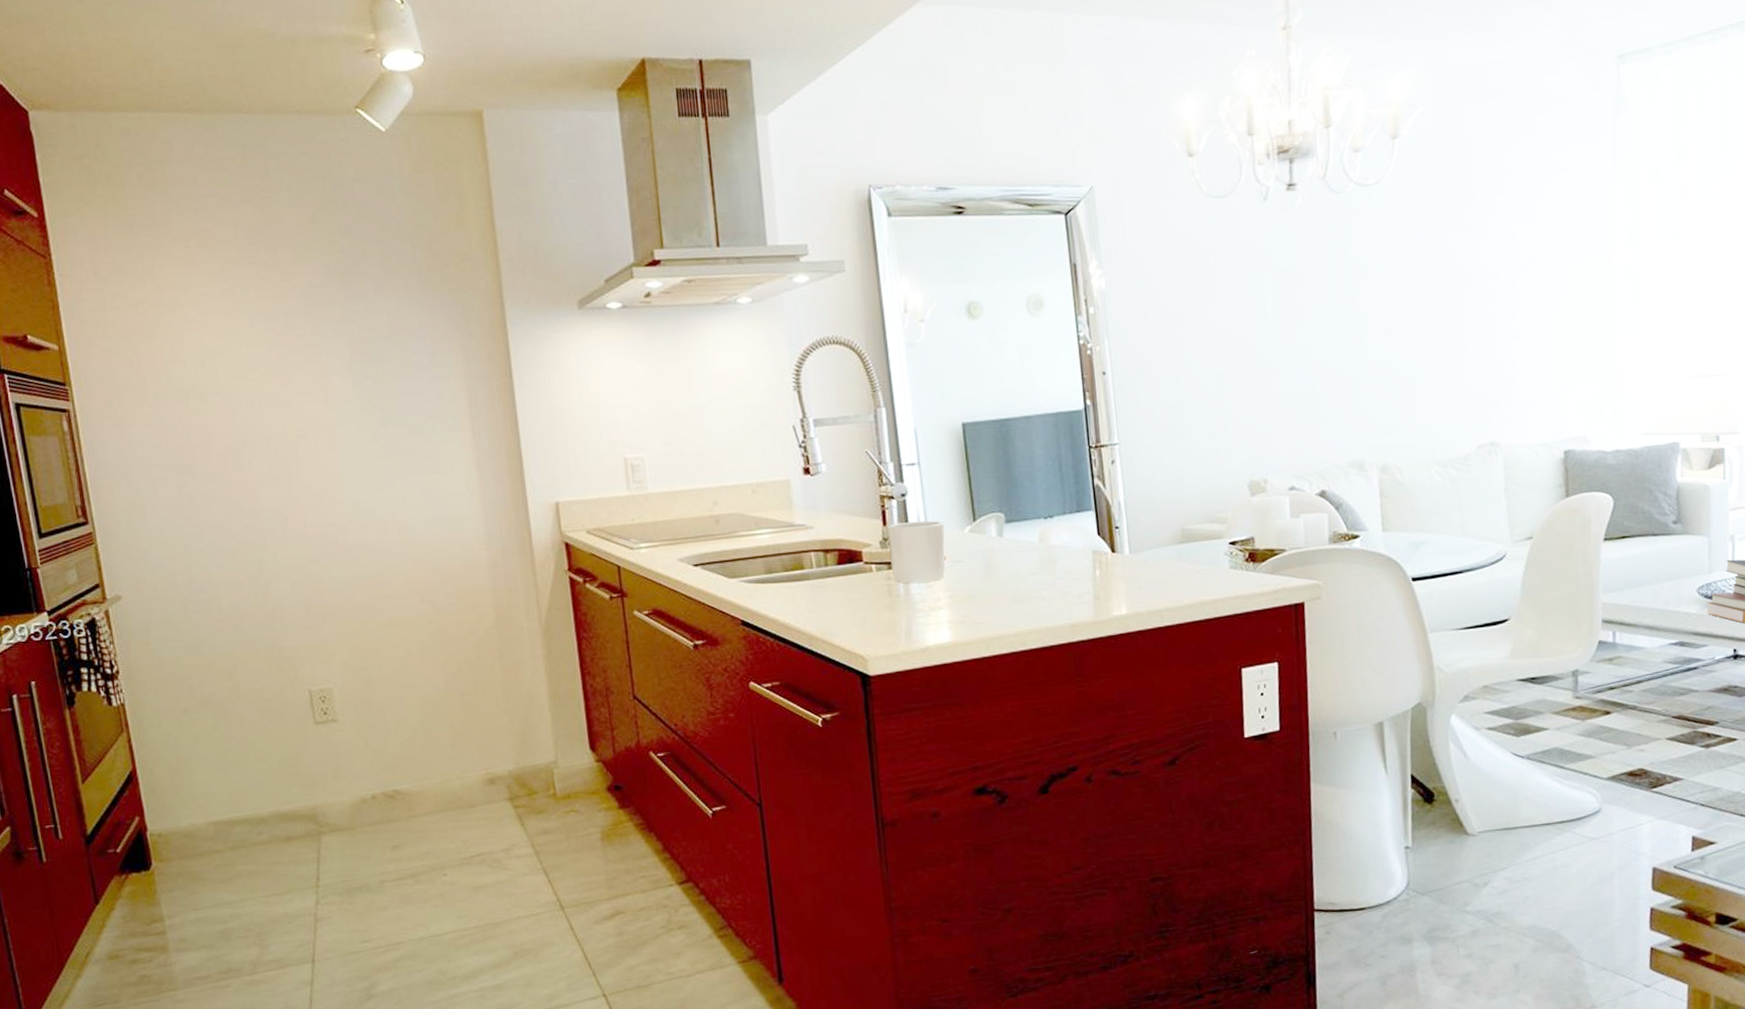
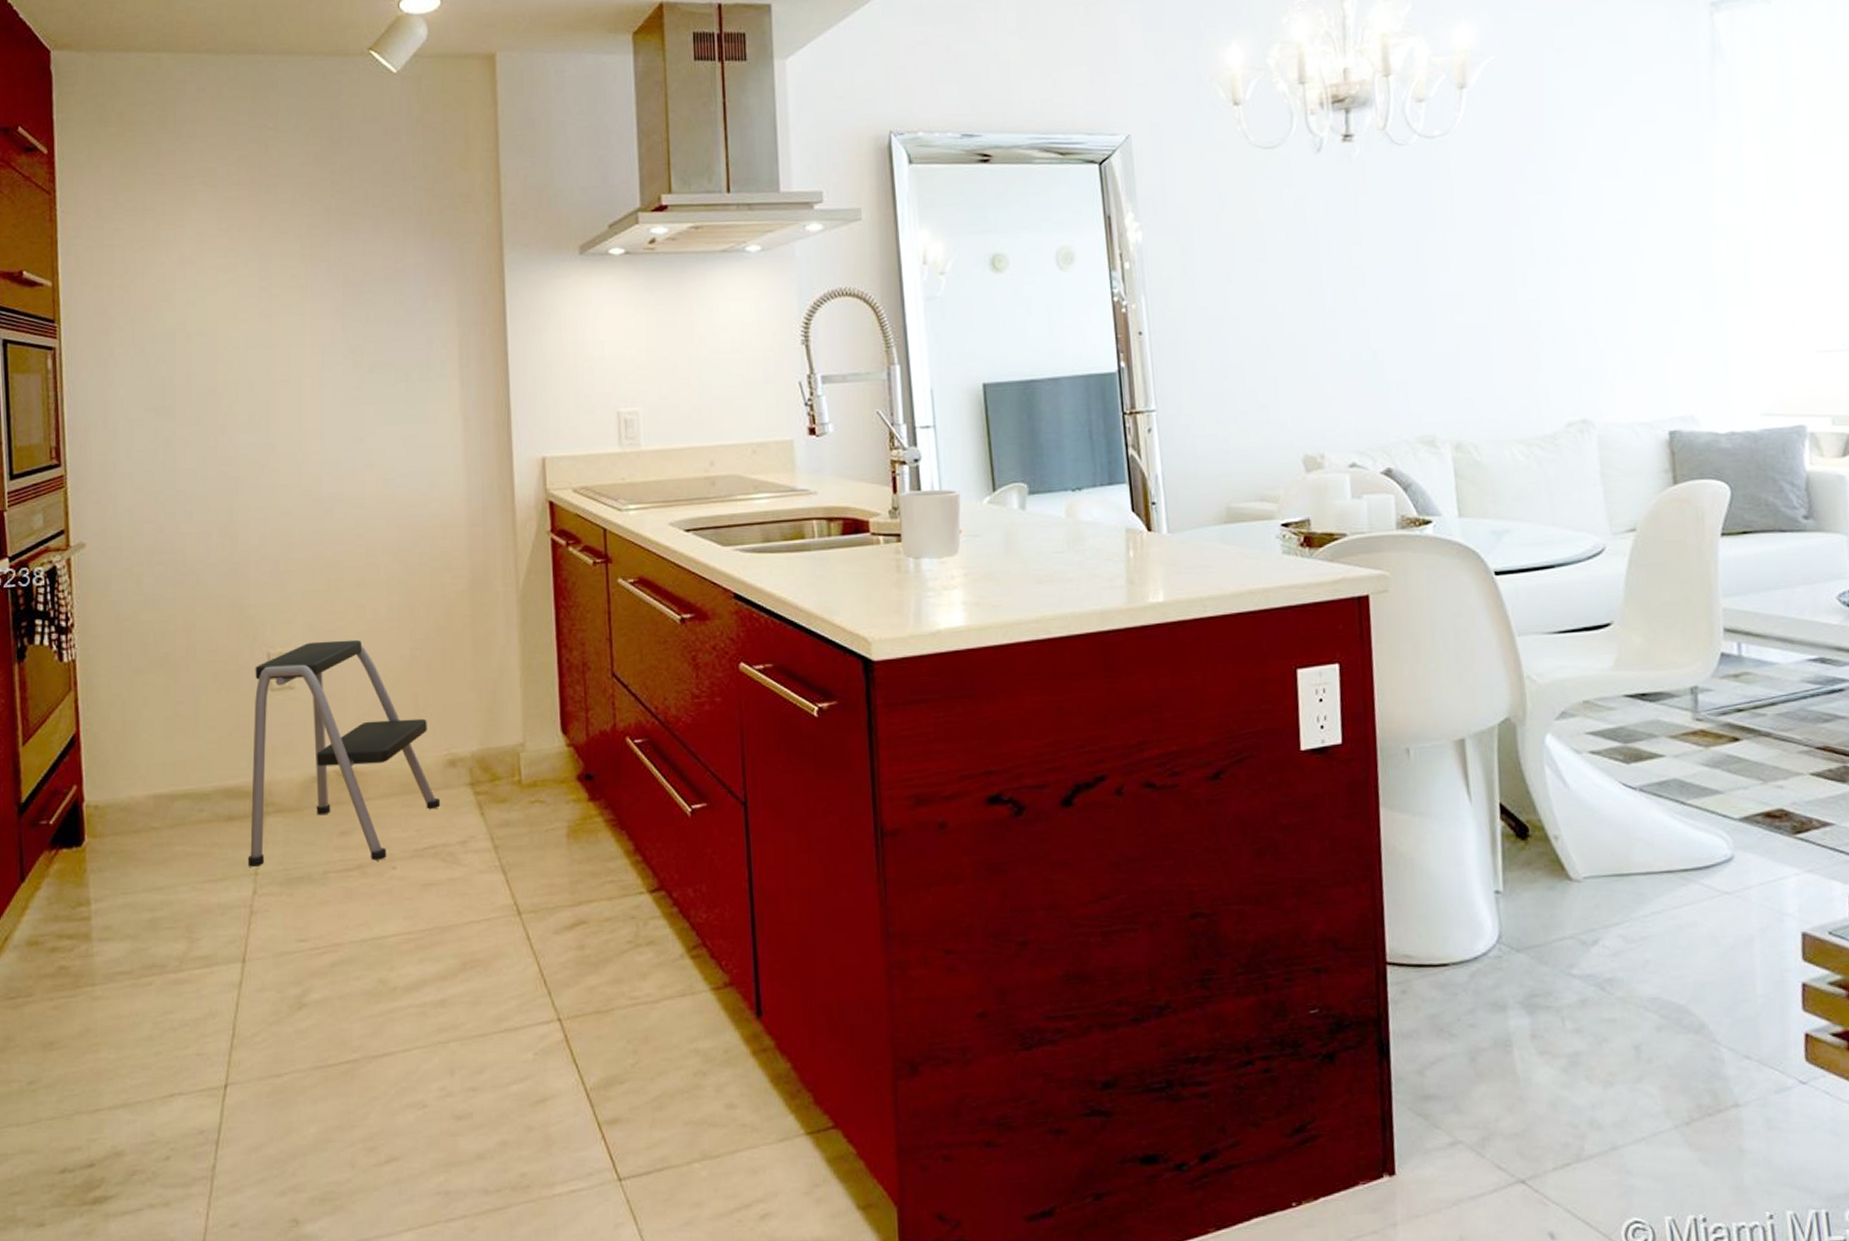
step stool: none [298,675,484,881] -> present [247,639,441,867]

